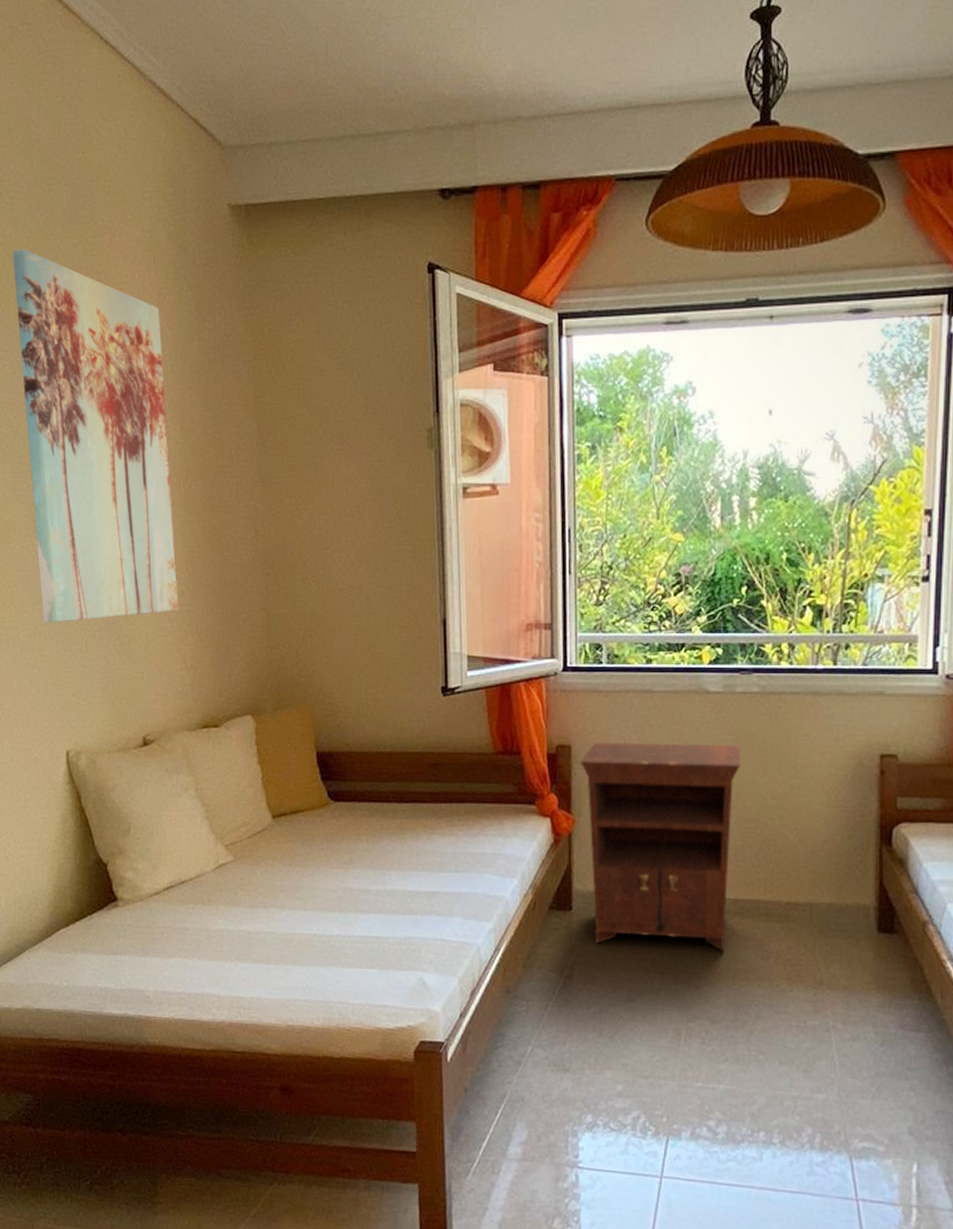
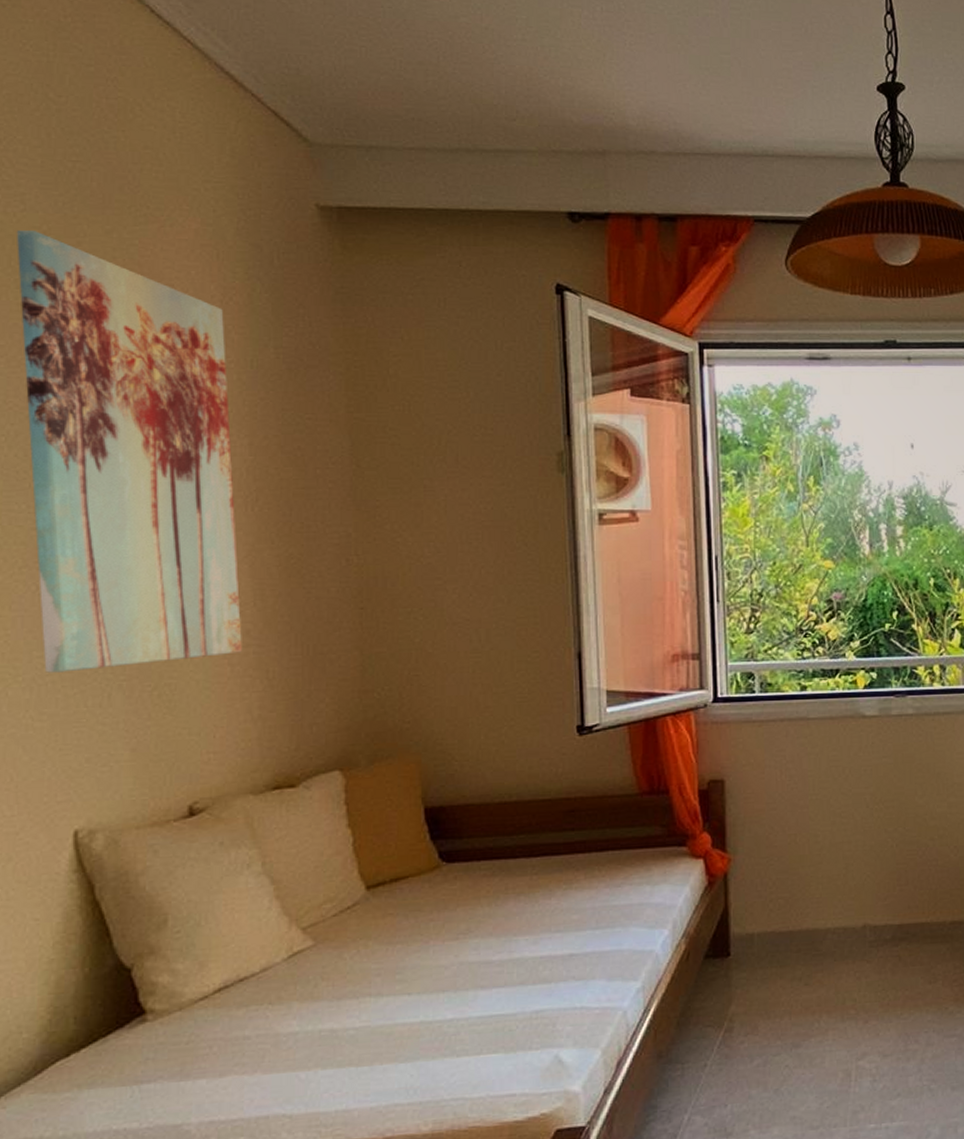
nightstand: present [579,743,742,952] -> none [734,768,900,990]

